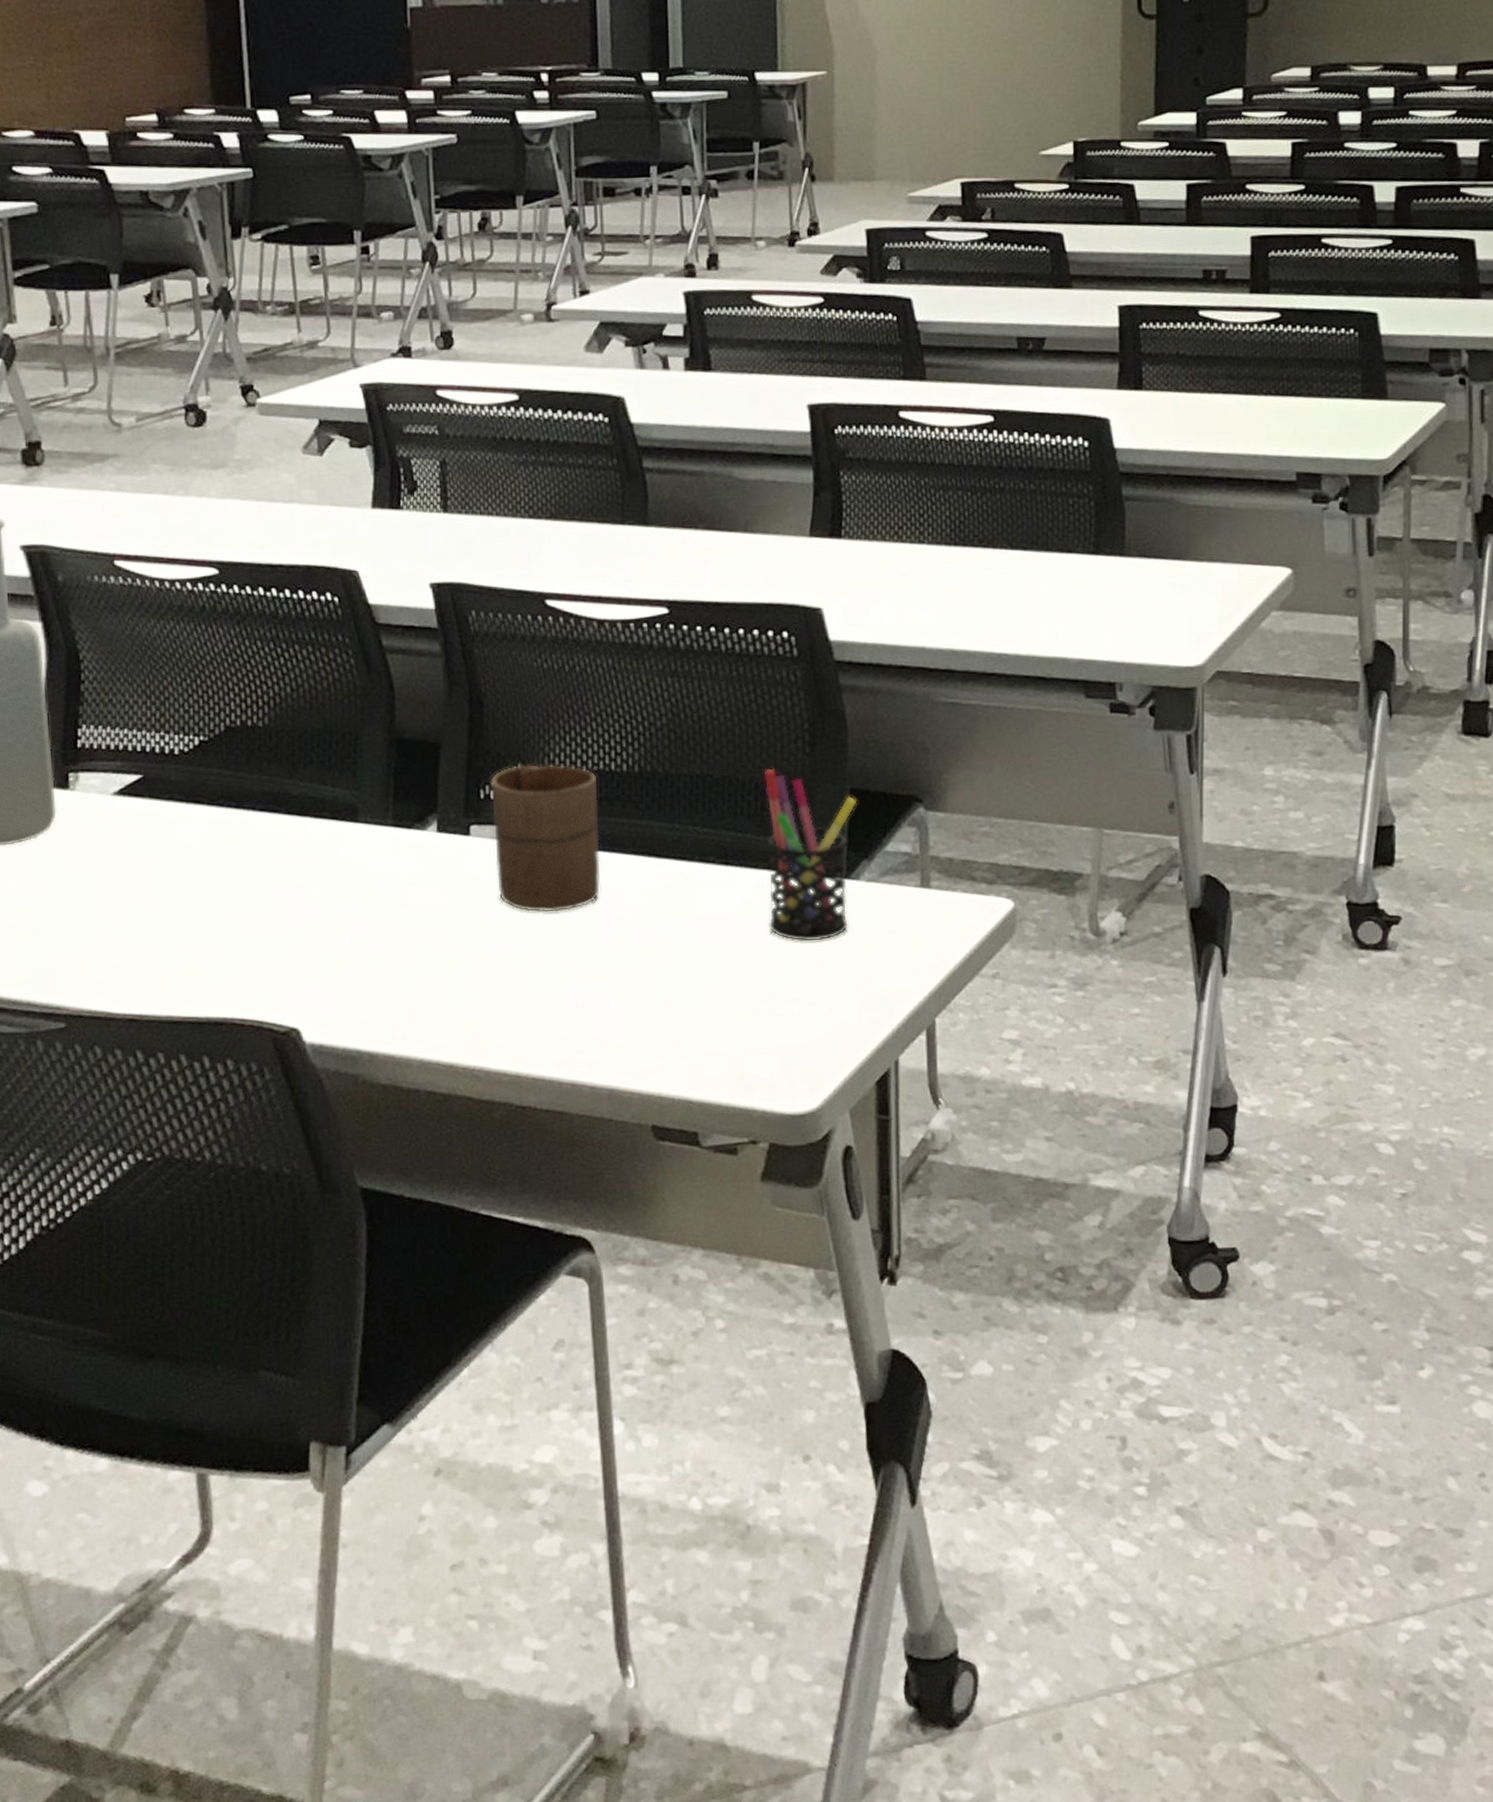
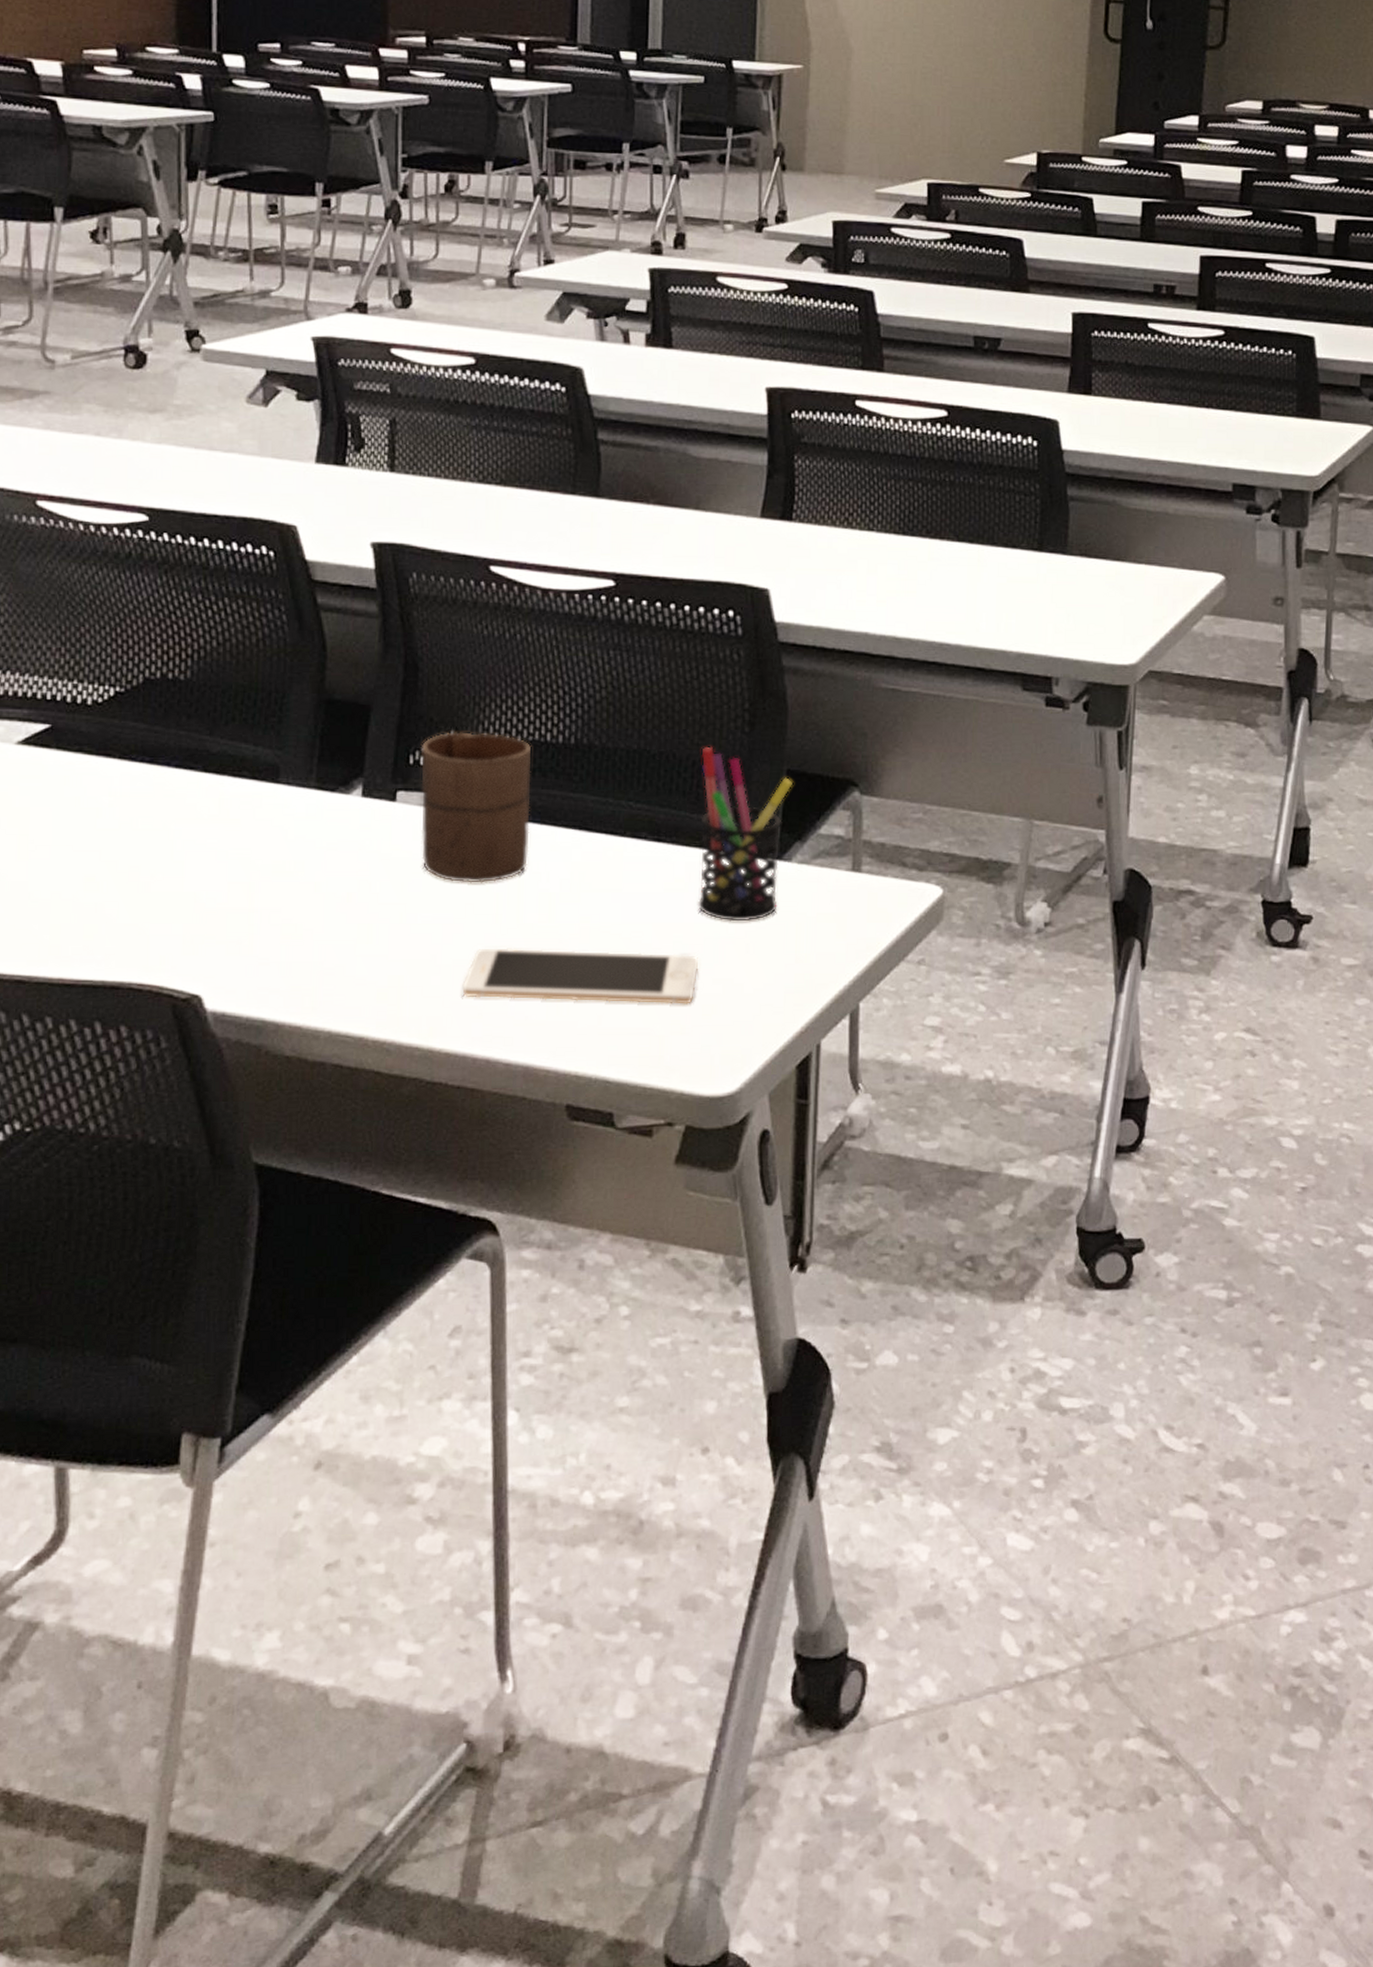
cell phone: none [544,974,774,1025] -> present [462,948,699,1005]

